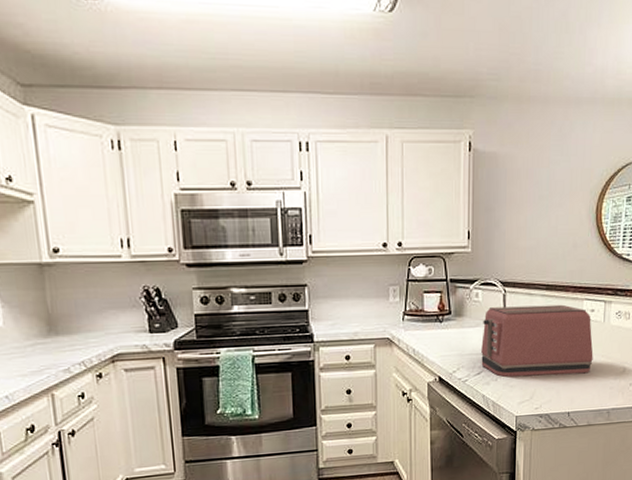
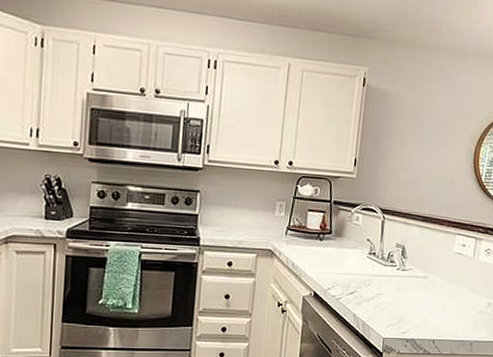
toaster: present [481,304,593,378] -> none [355,232,462,304]

